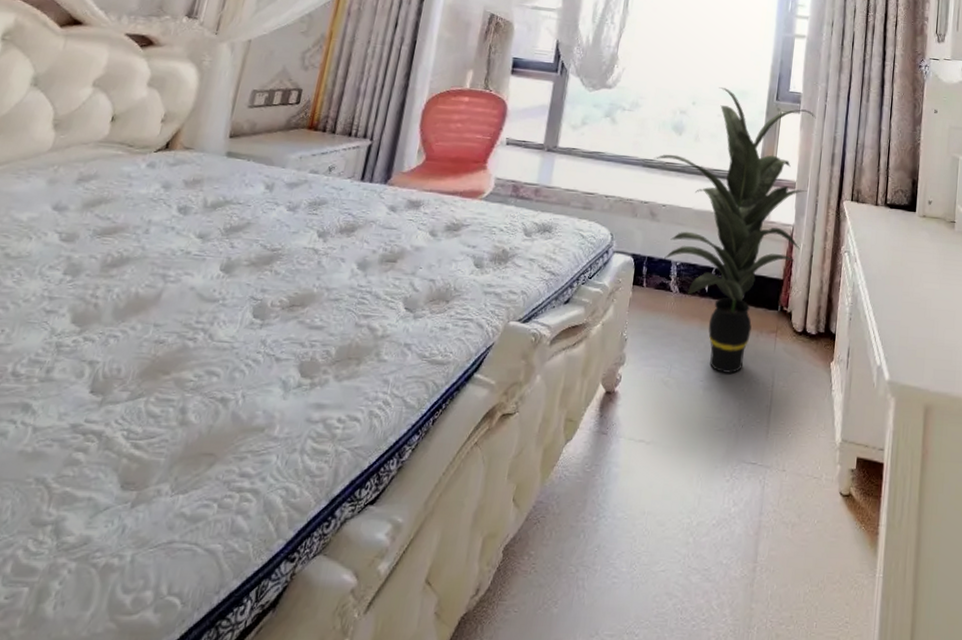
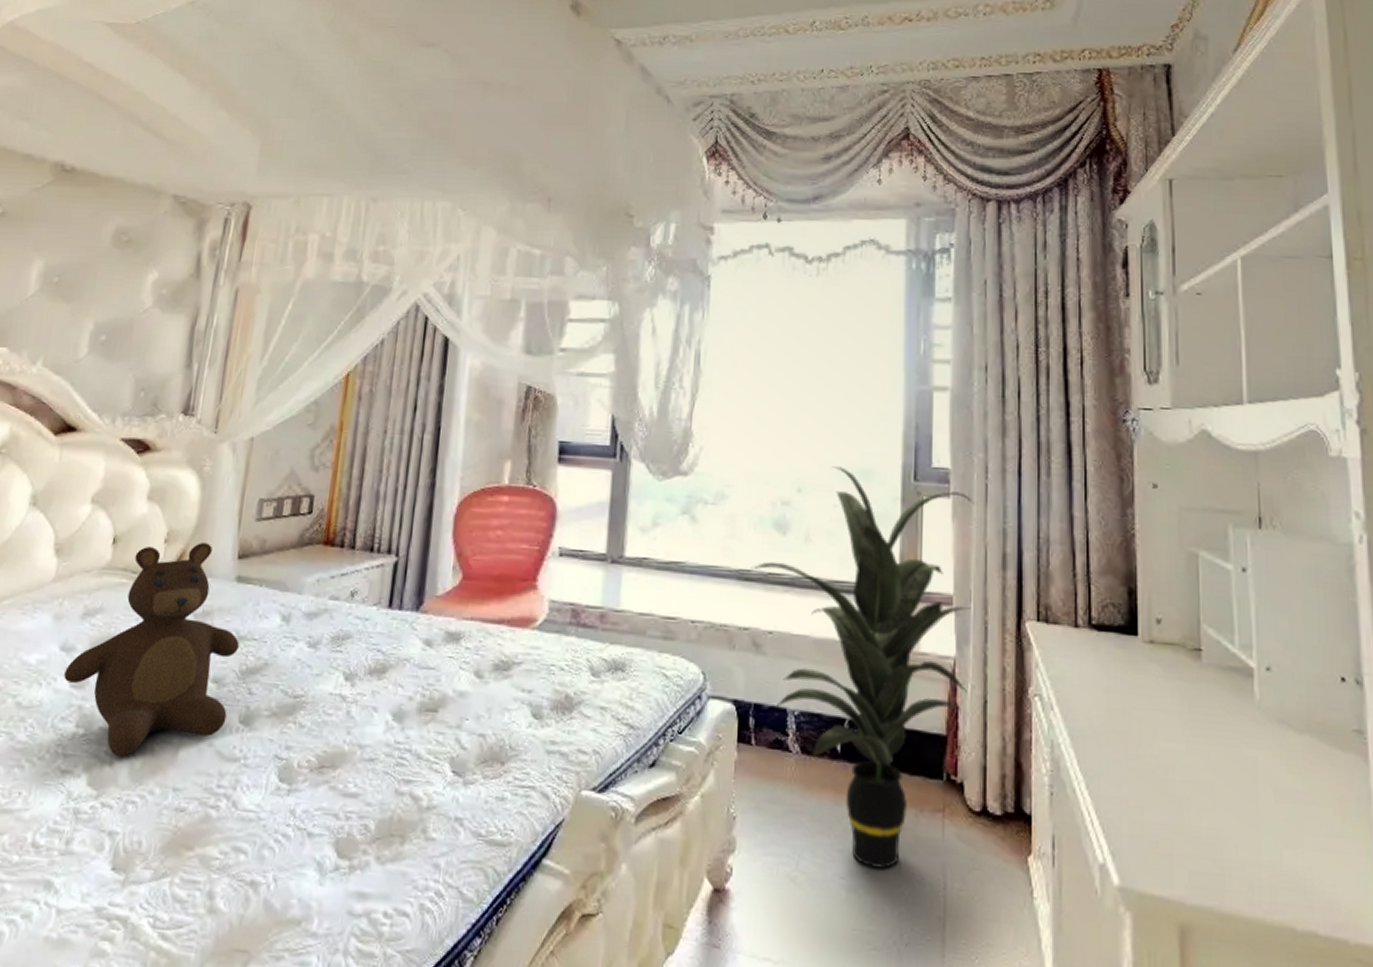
teddy bear: none [54,123,225,299] -> present [64,543,239,757]

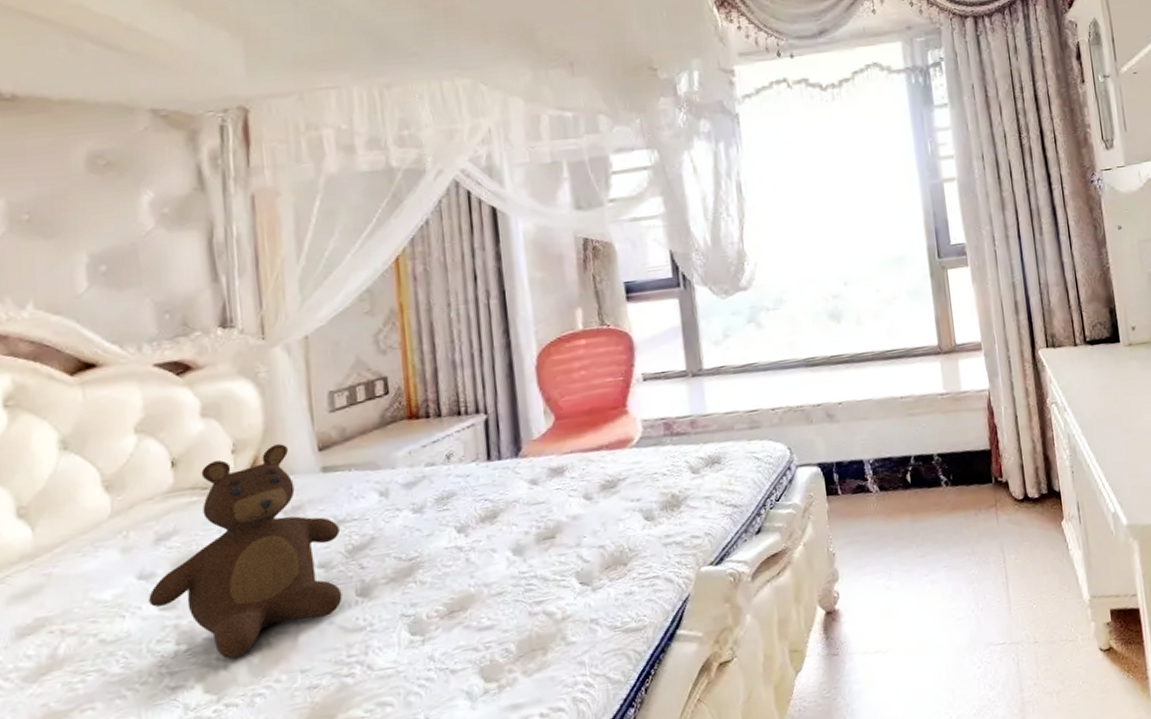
indoor plant: present [750,466,974,869] -> none [815,258,1001,562]

